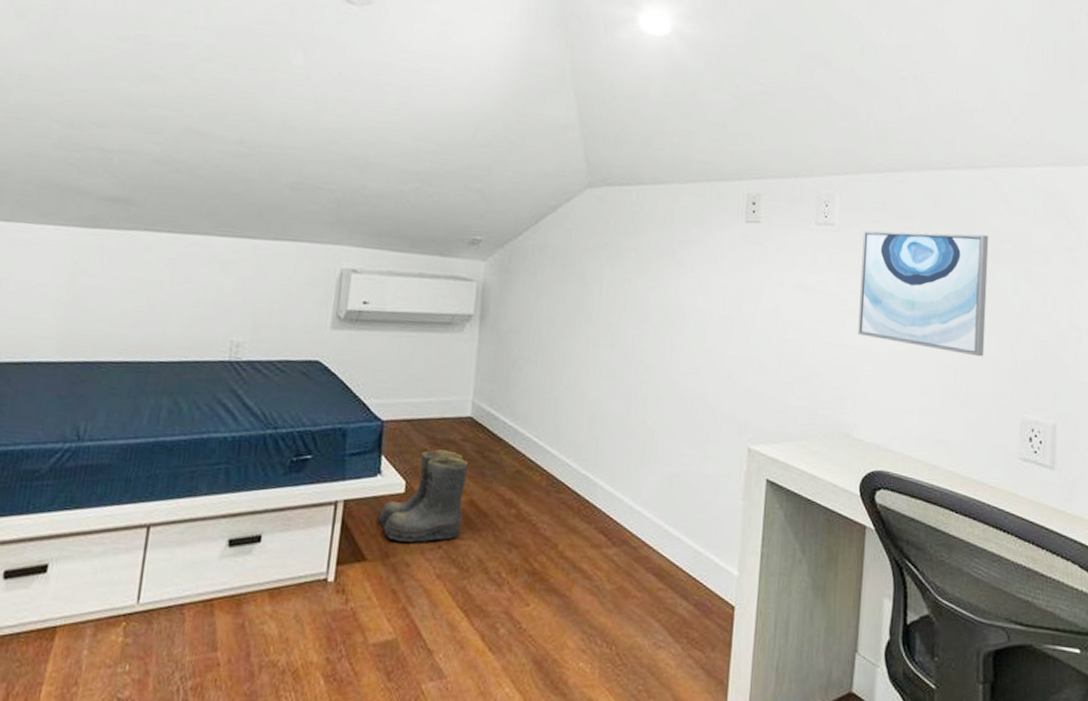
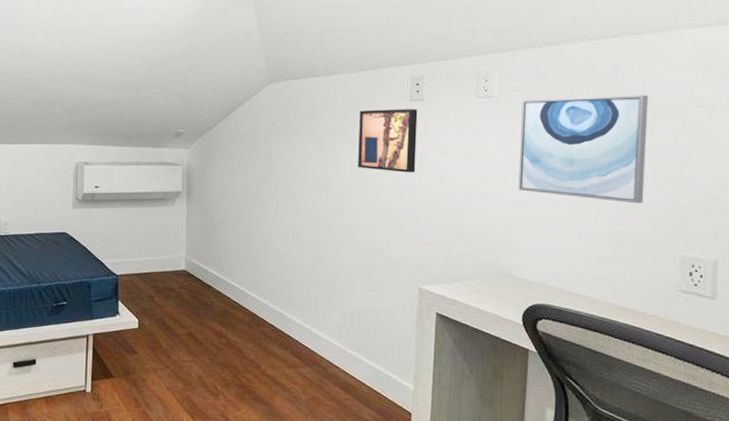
boots: present [378,449,468,543] -> none [120,295,185,364]
wall art: none [684,229,753,308] -> present [358,109,418,173]

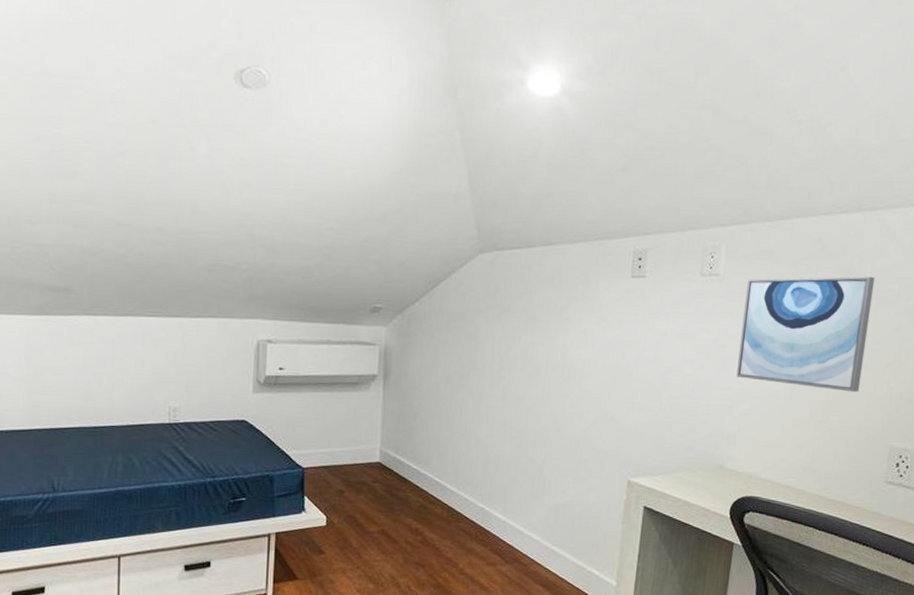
wall art: present [358,109,418,173] -> none [571,286,639,357]

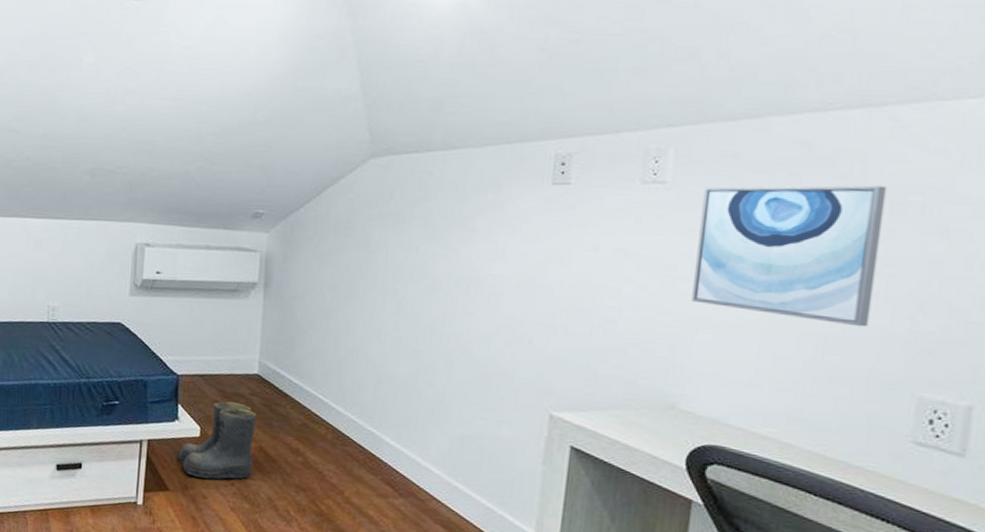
boots: none [305,490,378,565] -> present [178,401,256,480]

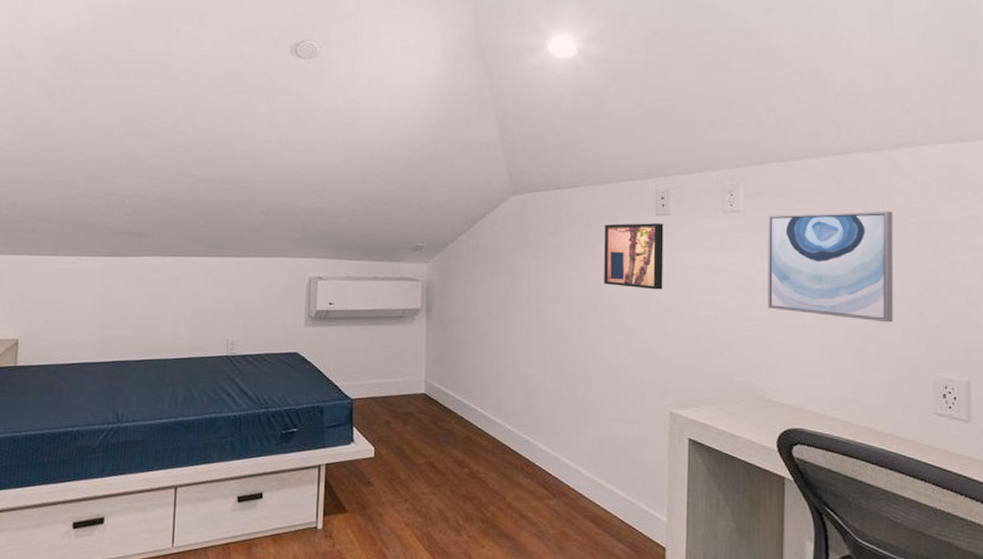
boots: present [178,401,256,480] -> none [354,421,424,497]
wall art: none [478,193,562,274] -> present [604,223,664,290]

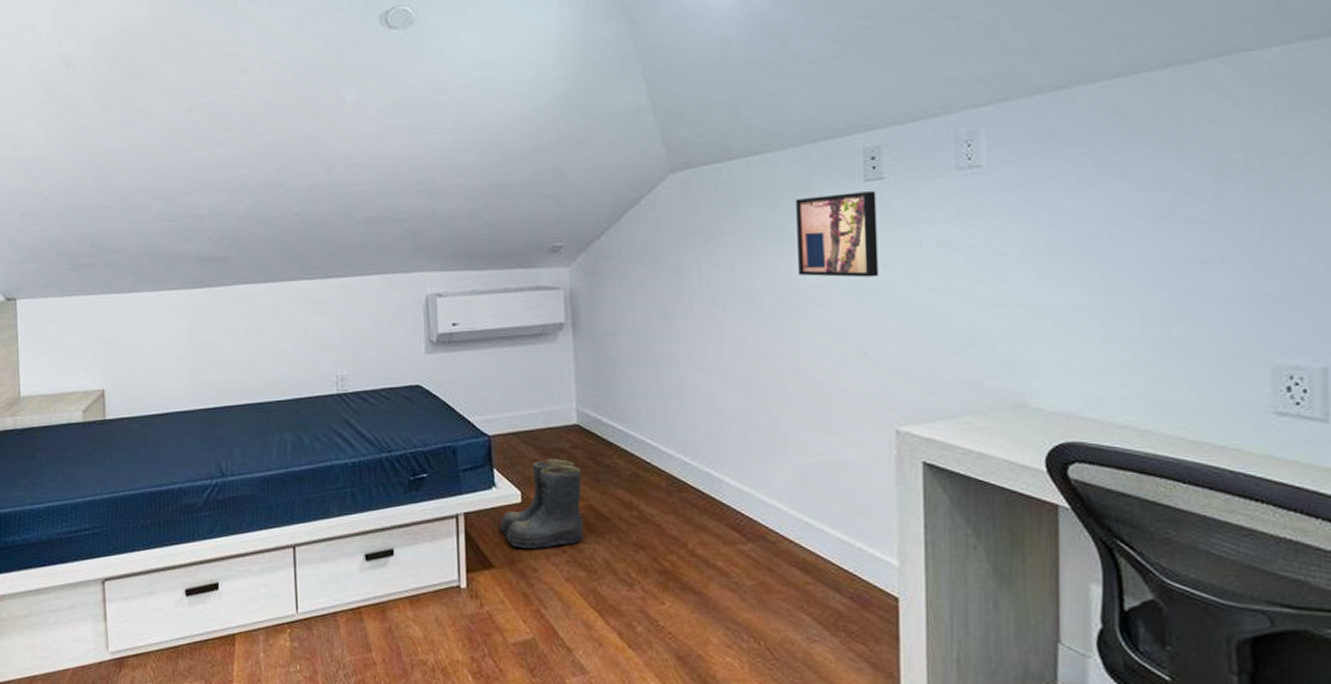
boots: none [354,421,424,497] -> present [500,459,583,549]
wall art: present [768,211,893,323] -> none [1022,146,1210,297]

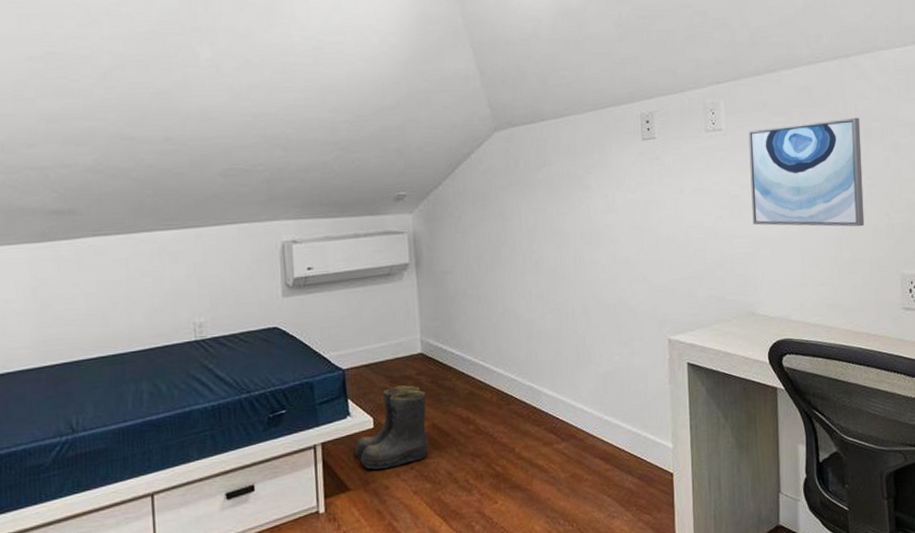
wall art: present [796,191,879,278] -> none [593,148,654,218]
wall art: none [1022,146,1210,297] -> present [748,117,865,227]

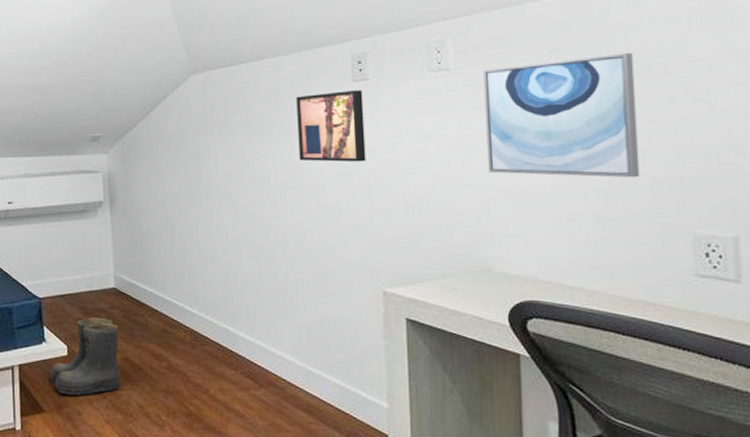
wall art: none [593,148,654,218] -> present [296,90,366,162]

